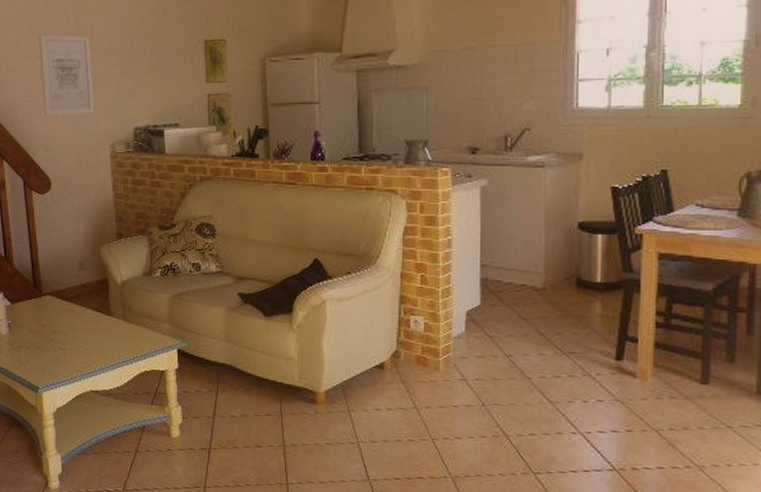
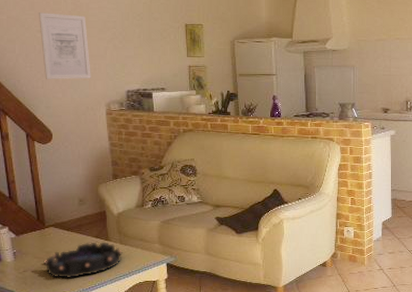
decorative bowl: none [39,316,126,360] -> present [43,242,122,279]

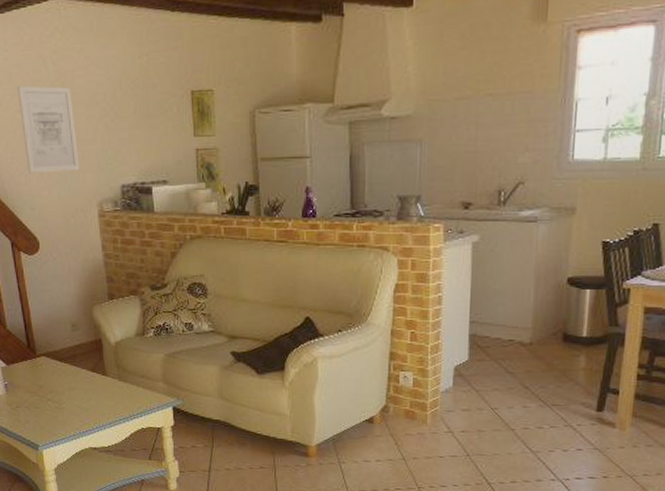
decorative bowl: present [43,242,122,279] -> none [36,376,122,419]

